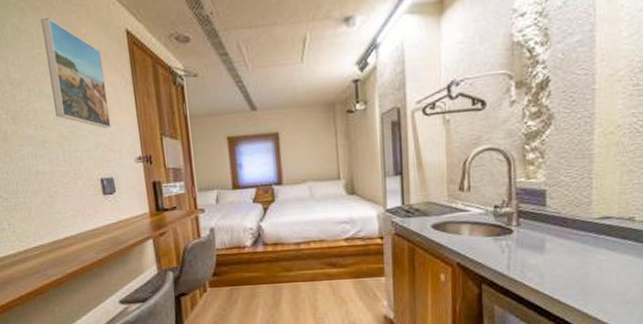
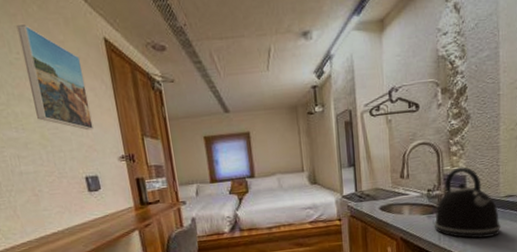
kettle: none [501,179,594,270] -> present [434,166,502,239]

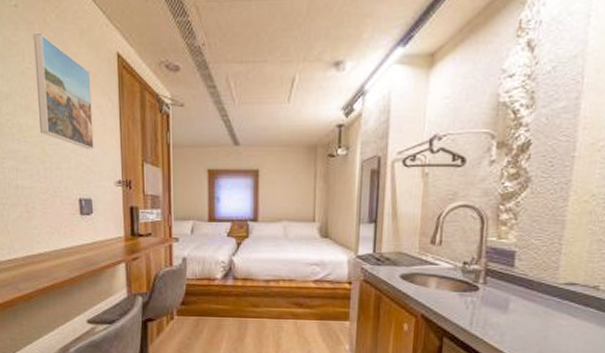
kettle: present [434,166,502,239] -> none [466,240,555,332]

